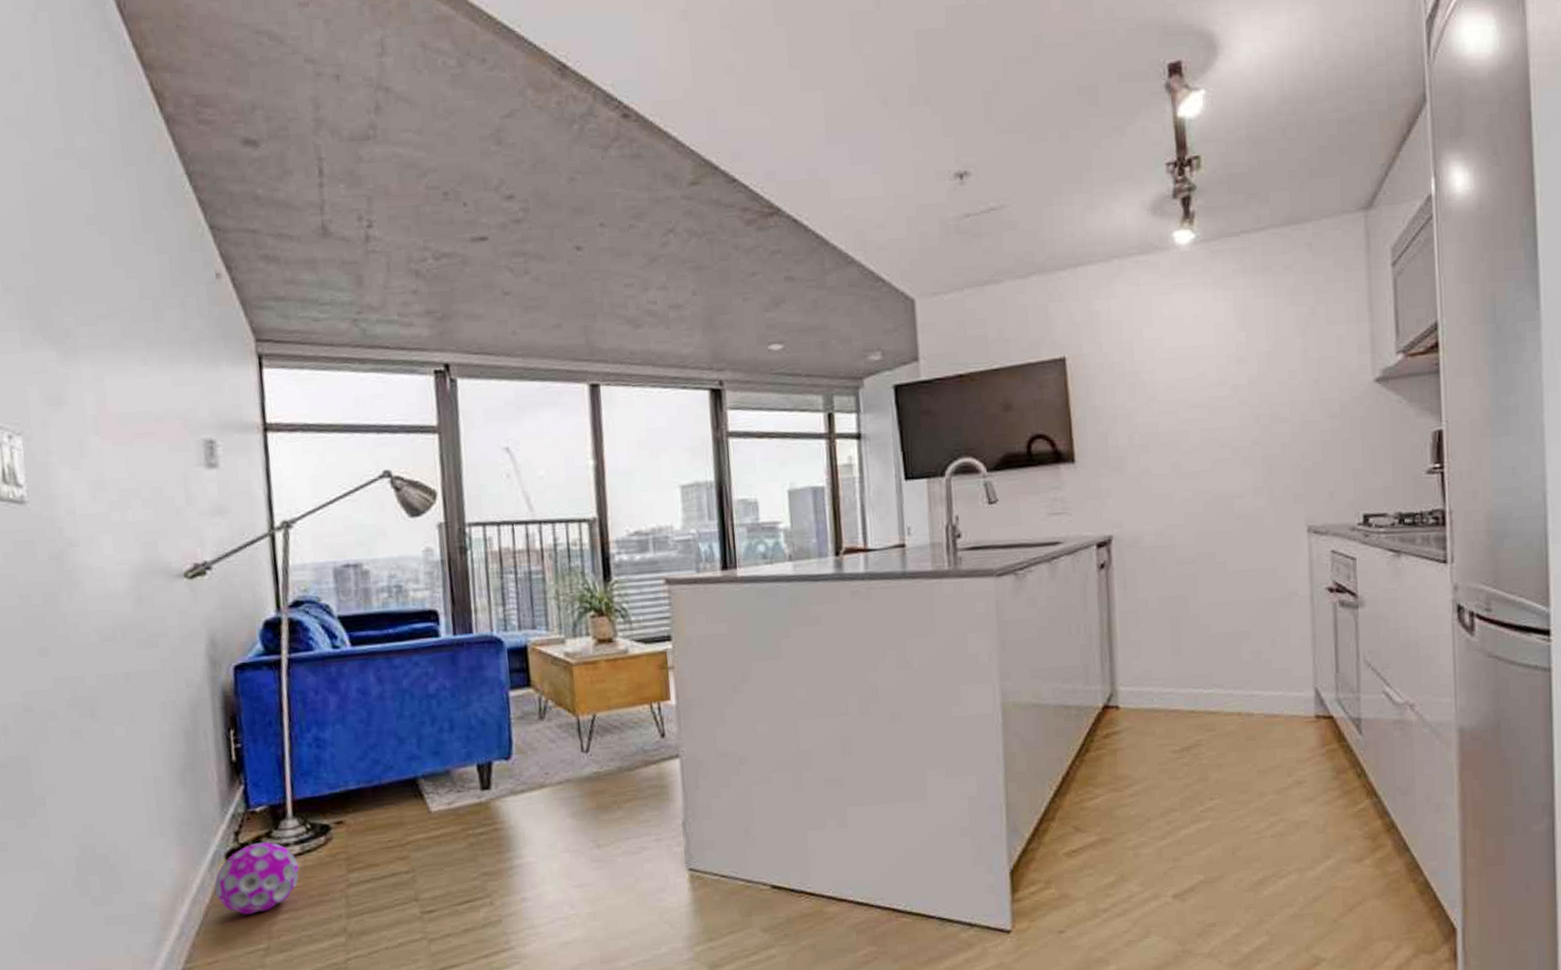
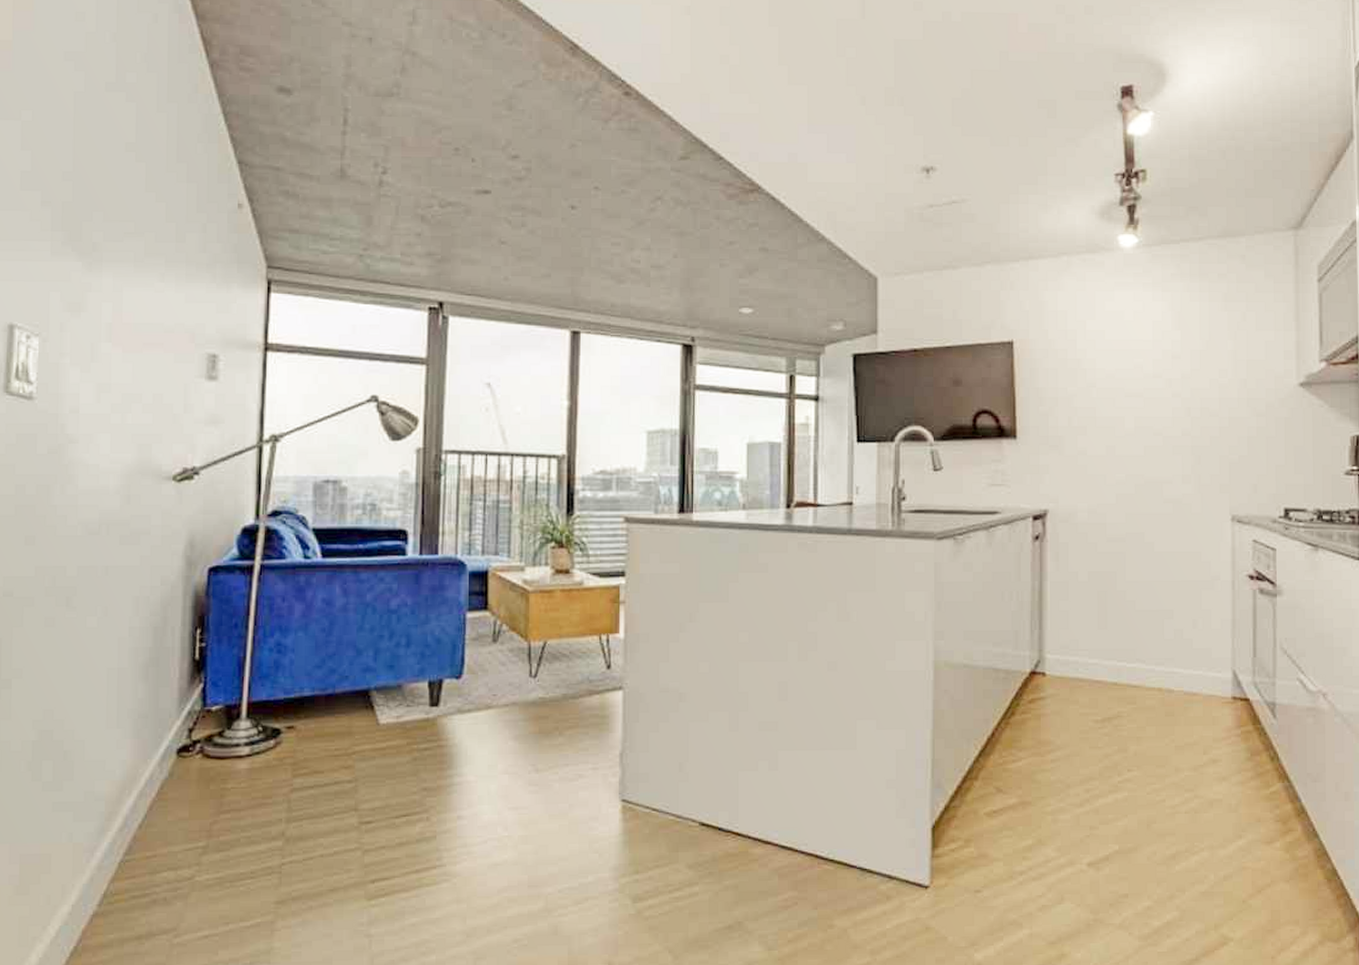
decorative ball: present [214,842,300,915] -> none [162,741,247,811]

